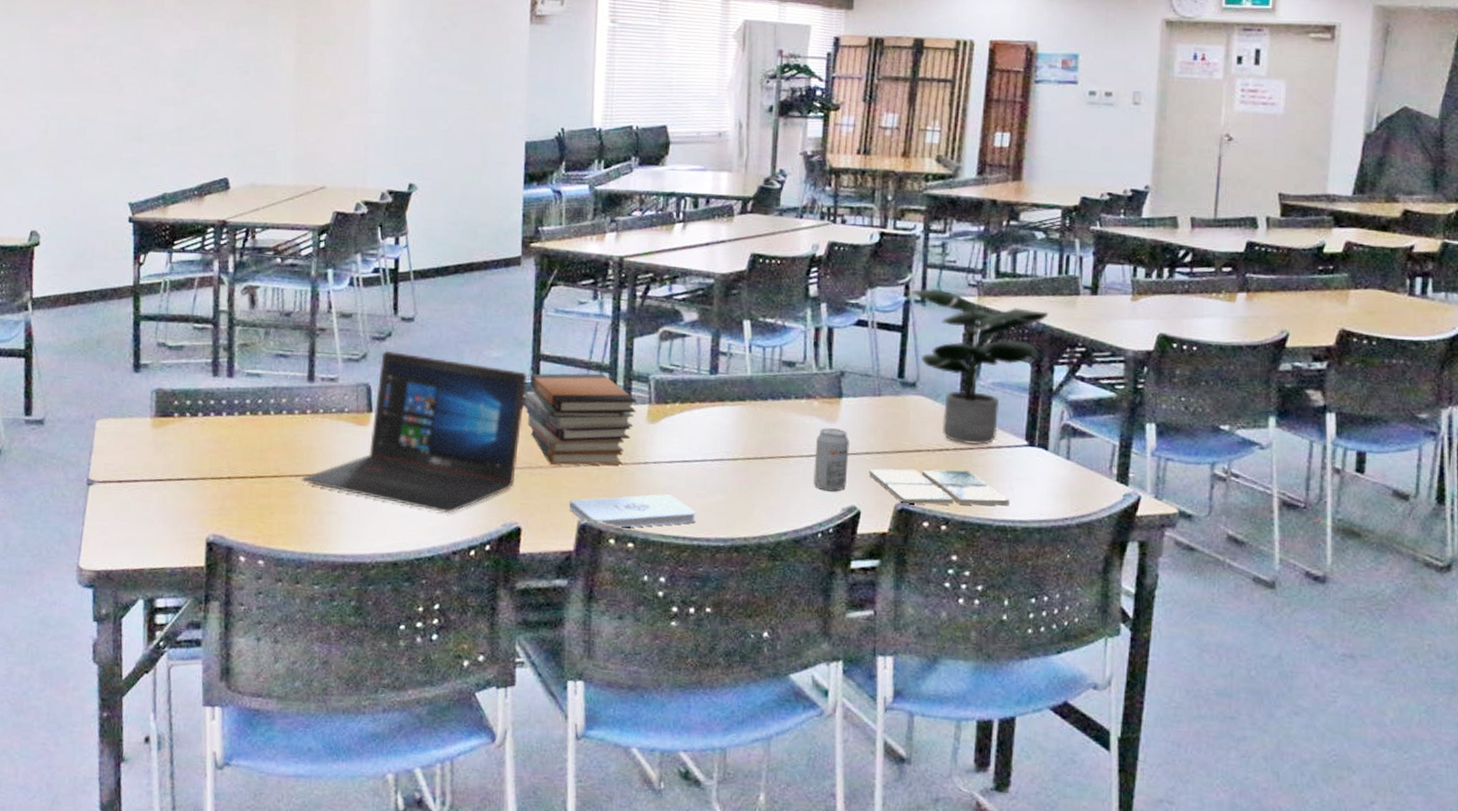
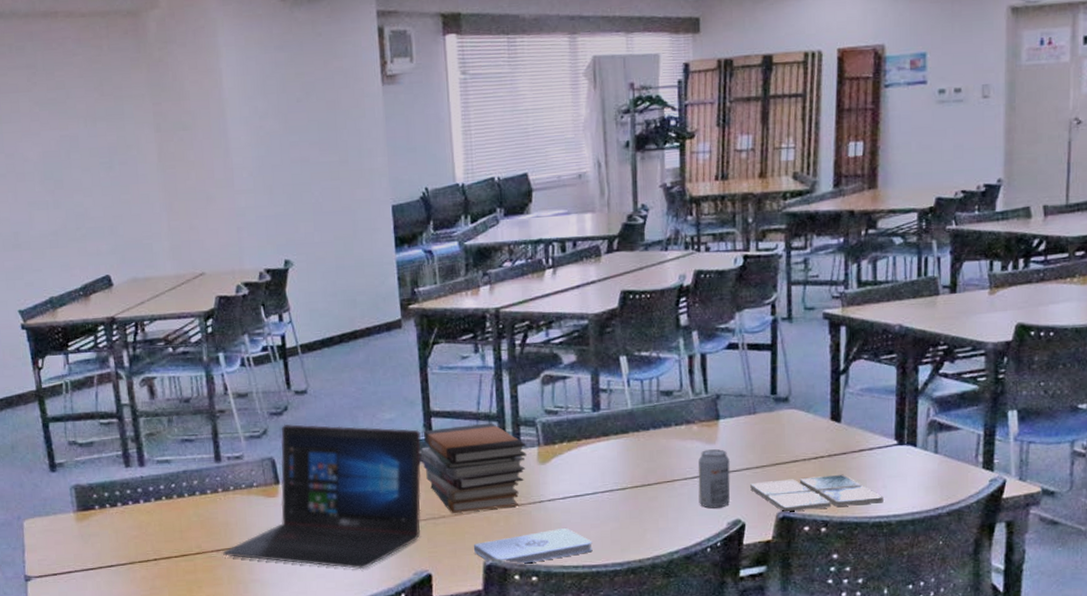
potted plant: present [909,288,1049,445] -> none [775,305,911,450]

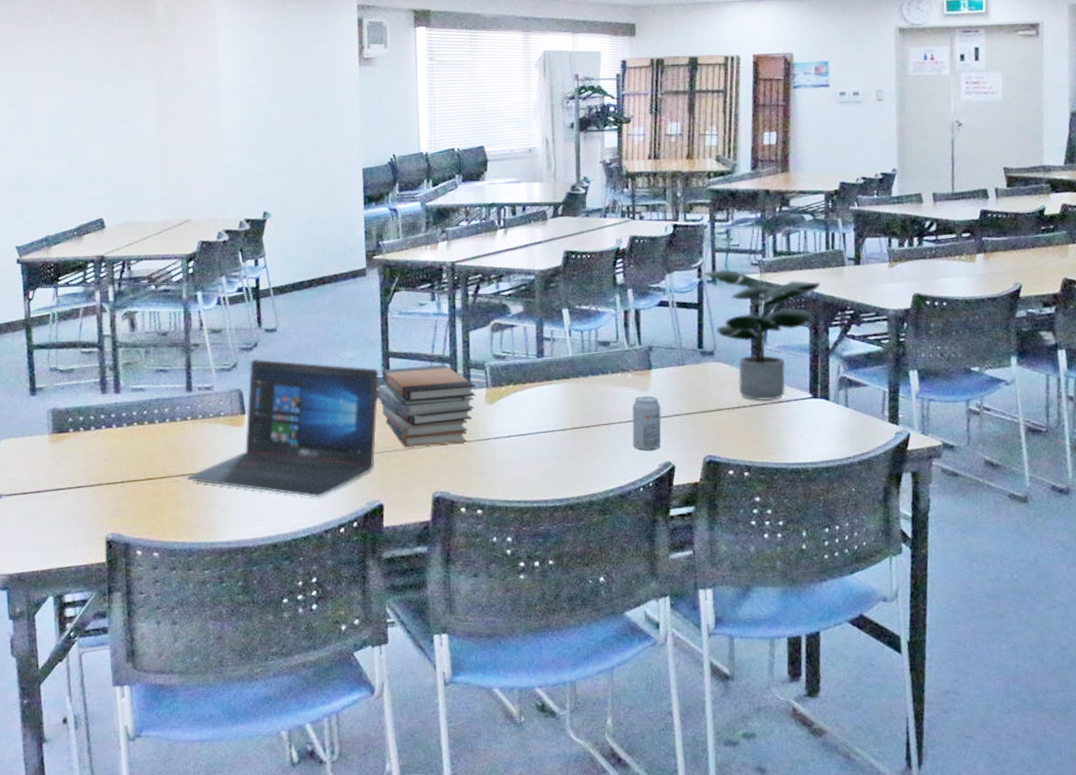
notepad: present [474,527,593,565] -> none [424,464,534,498]
drink coaster: present [749,474,884,512] -> none [678,423,801,457]
potted plant: none [775,305,911,450] -> present [701,270,821,400]

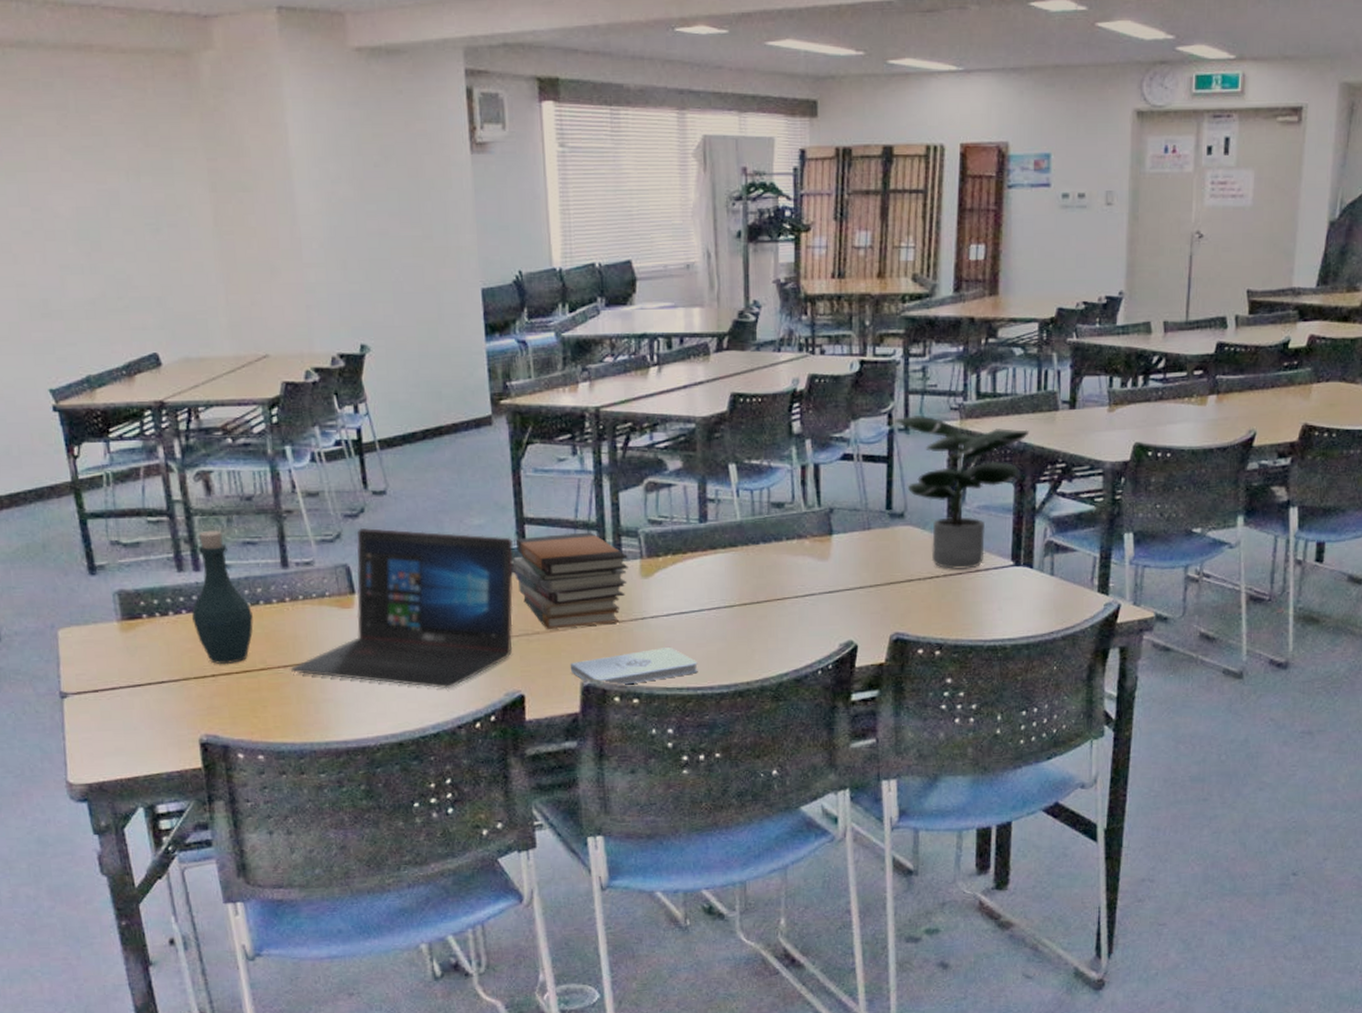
bottle: none [110,360,159,473] -> present [192,531,253,665]
notepad: none [424,464,534,498] -> present [571,646,698,687]
beverage can: present [632,396,662,451] -> none [809,566,843,629]

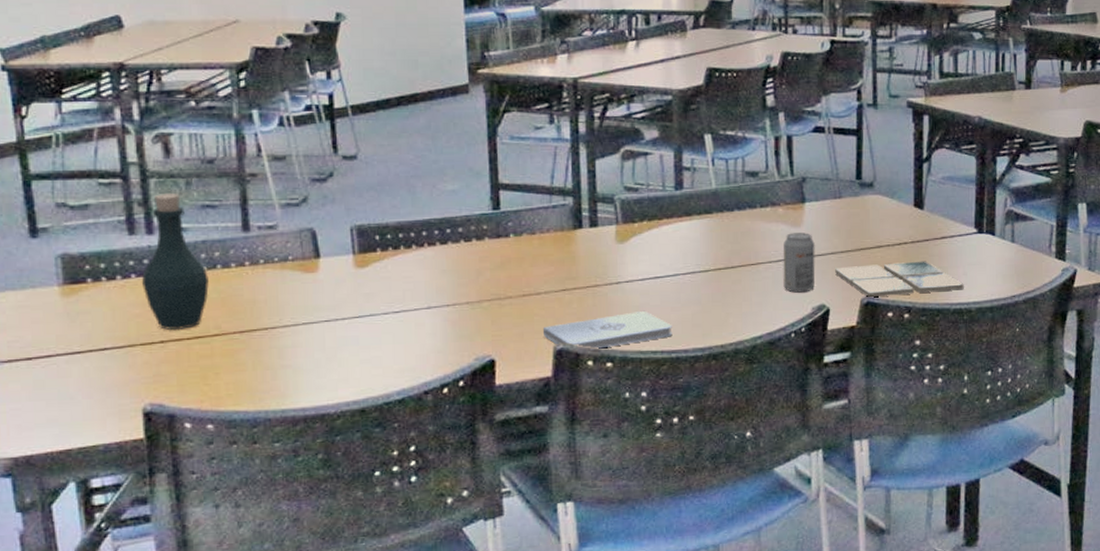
laptop: present [290,527,514,689] -> none [247,191,488,354]
book stack: present [513,532,628,629] -> none [487,198,604,293]
beverage can: none [809,566,843,629] -> present [783,233,815,293]
drink coaster: none [862,595,999,634] -> present [834,261,964,298]
potted plant: present [892,416,1030,569] -> none [861,92,989,236]

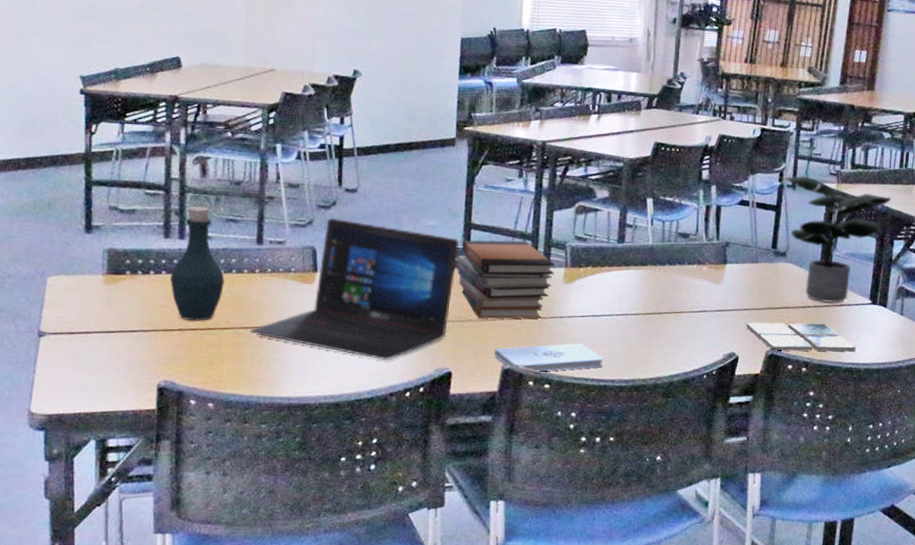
laptop: none [247,191,488,354] -> present [249,217,460,361]
book stack: none [487,198,604,293] -> present [457,240,555,319]
beverage can: present [783,233,815,293] -> none [701,288,731,341]
potted plant: none [861,92,989,236] -> present [783,176,891,303]

